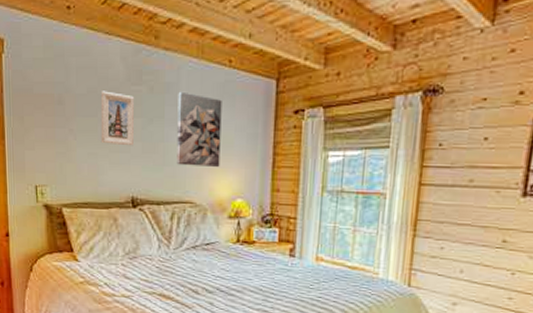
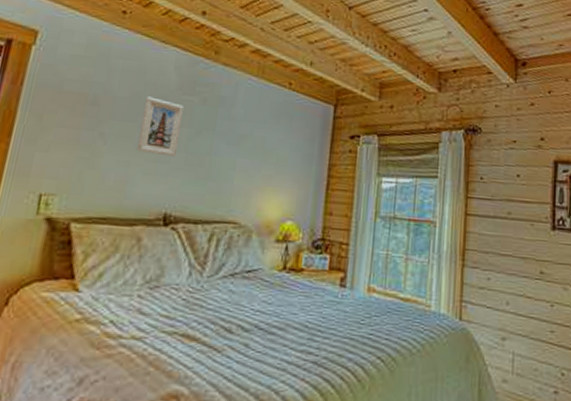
wall art: present [177,91,222,167] -> none [223,106,279,186]

